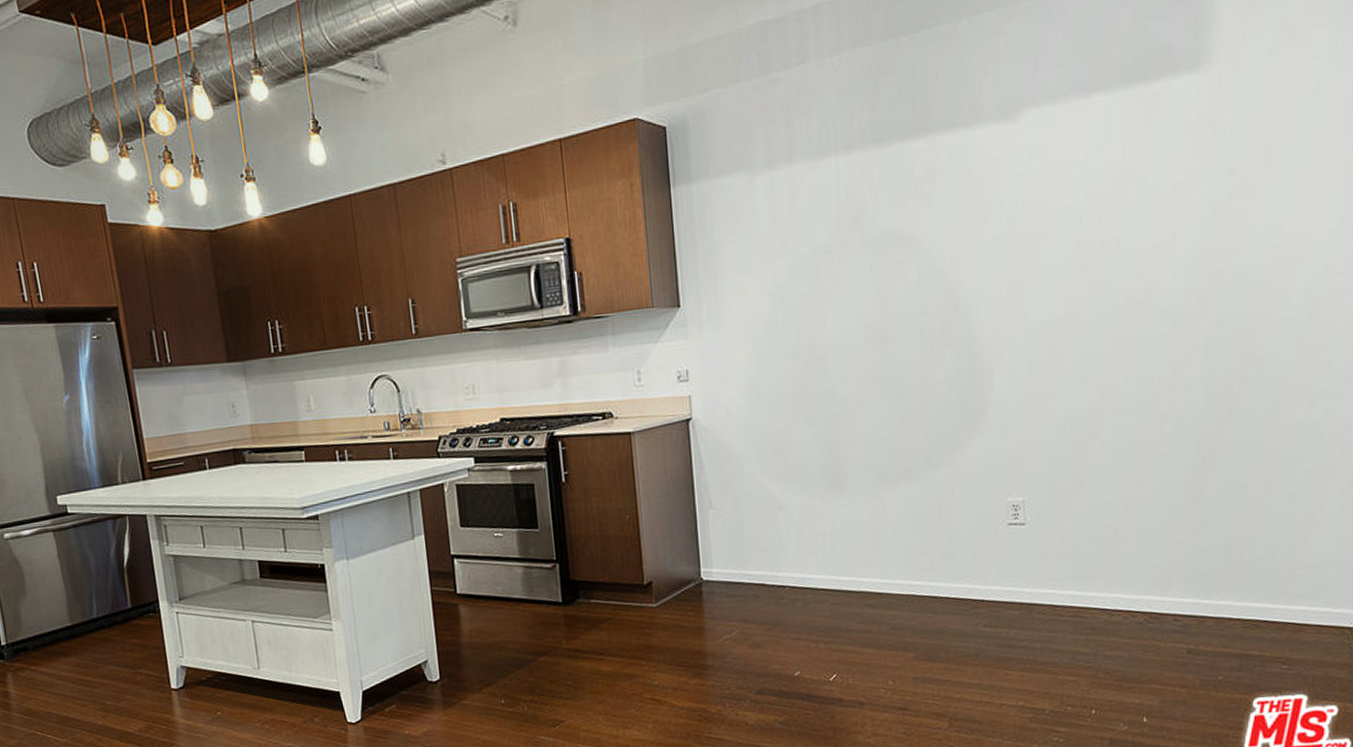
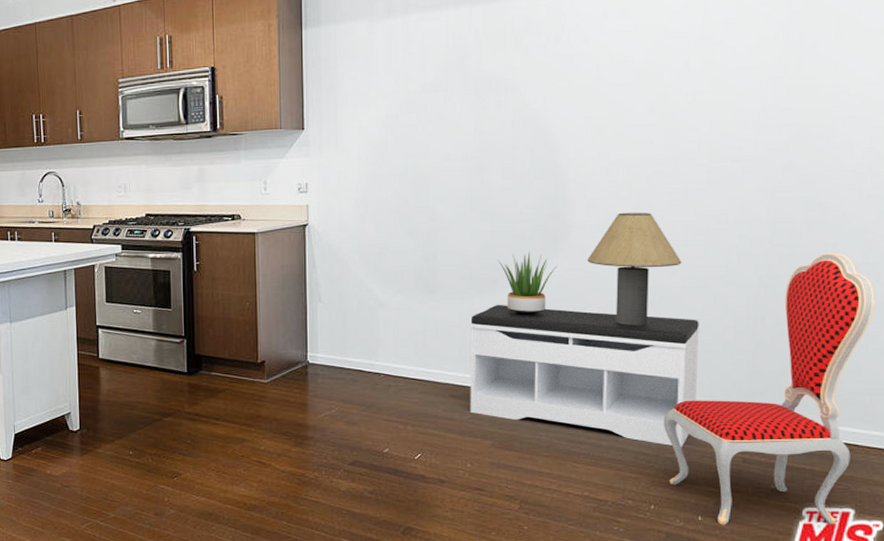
bench: none [882,496,1136,644] -> present [469,304,700,448]
potted plant: none [909,434,977,507] -> present [497,252,558,315]
table lamp: none [1009,380,1113,510] -> present [588,212,682,326]
dining chair: none [1100,412,1320,725] -> present [663,253,875,525]

